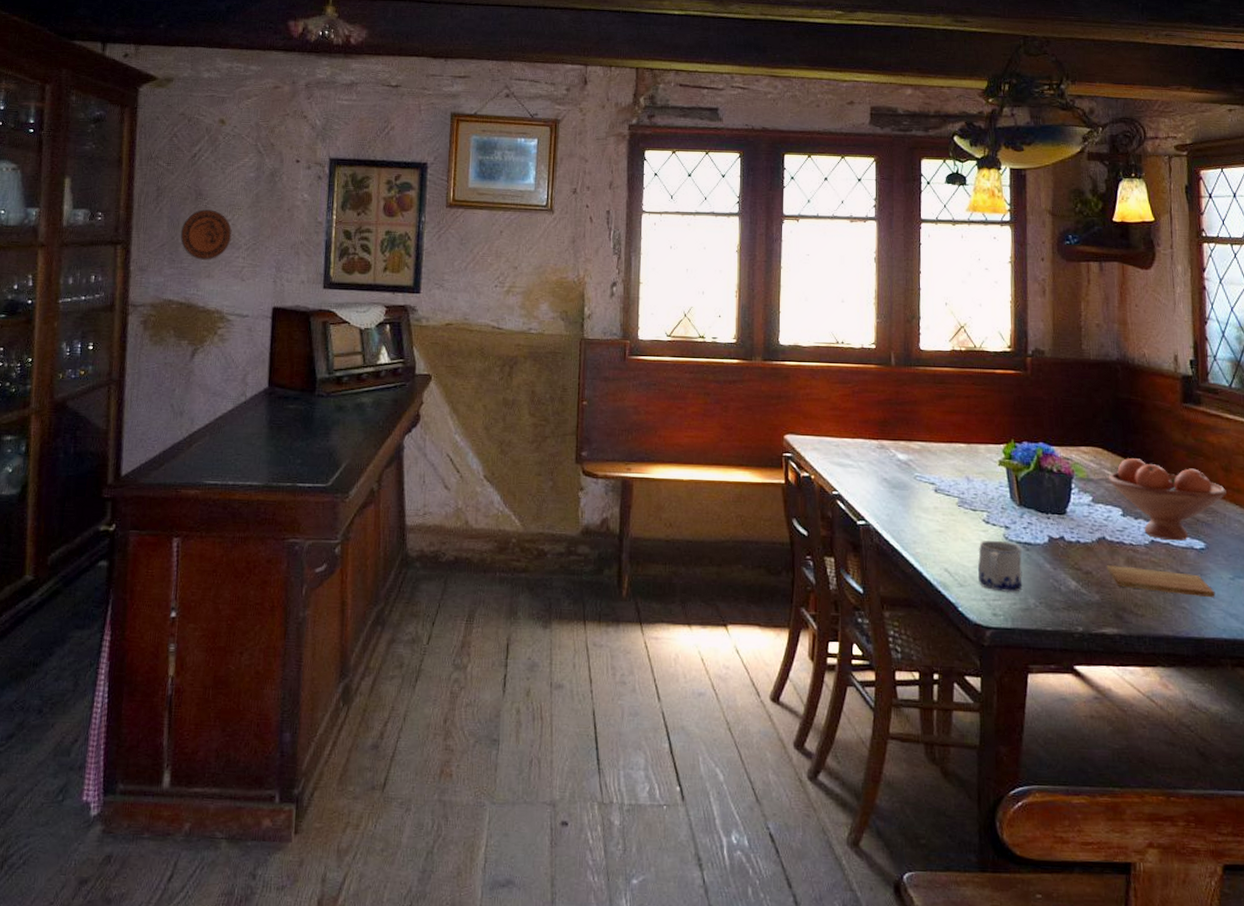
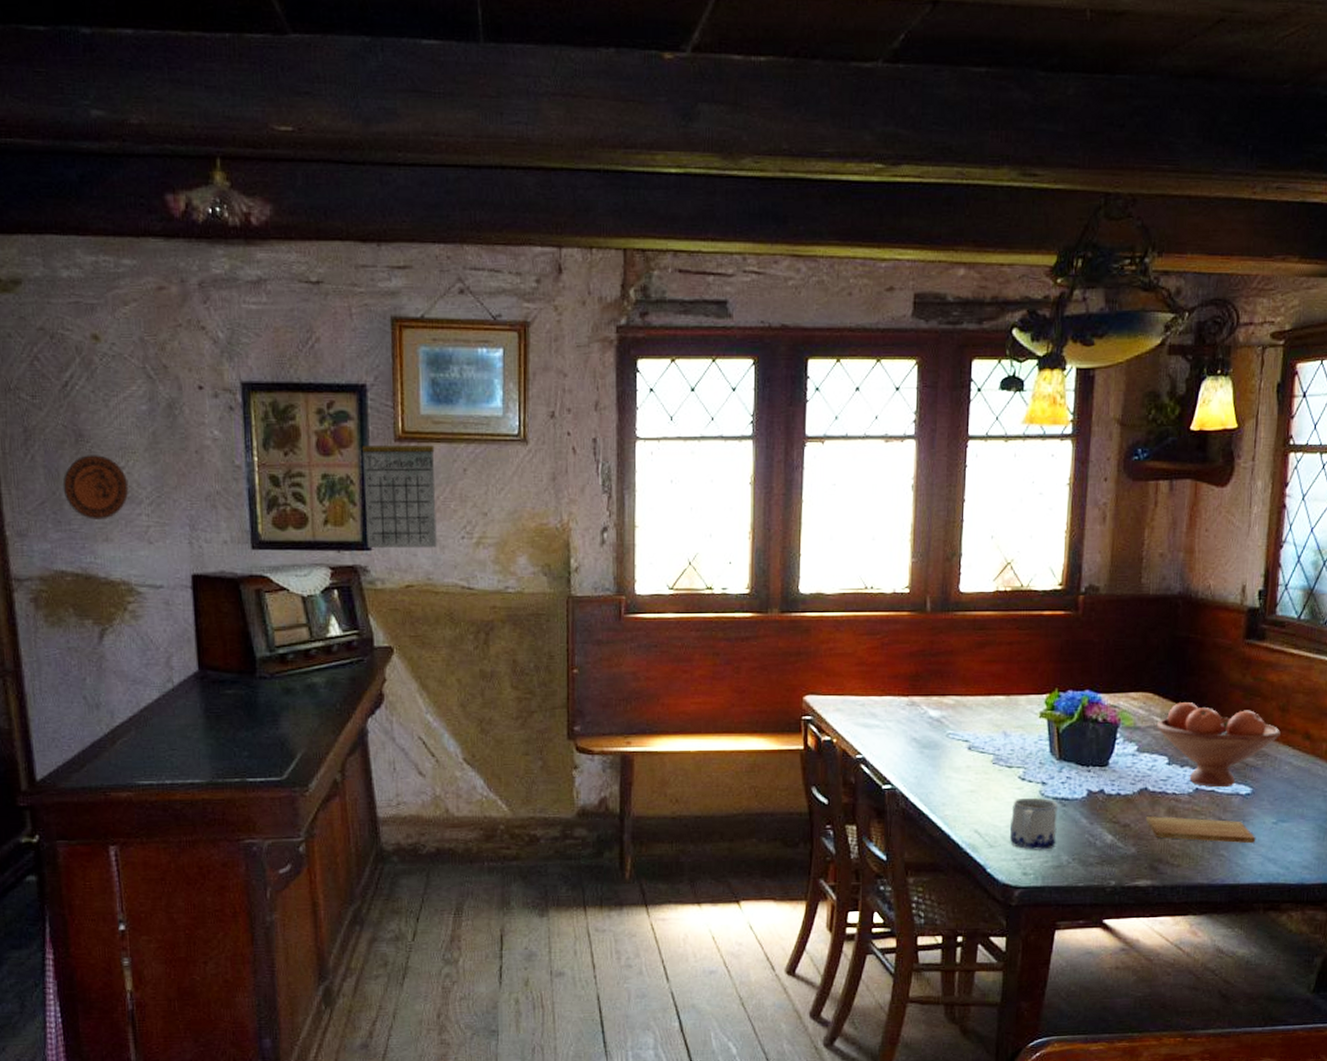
calendar: none [417,192,478,294] -> present [361,422,437,549]

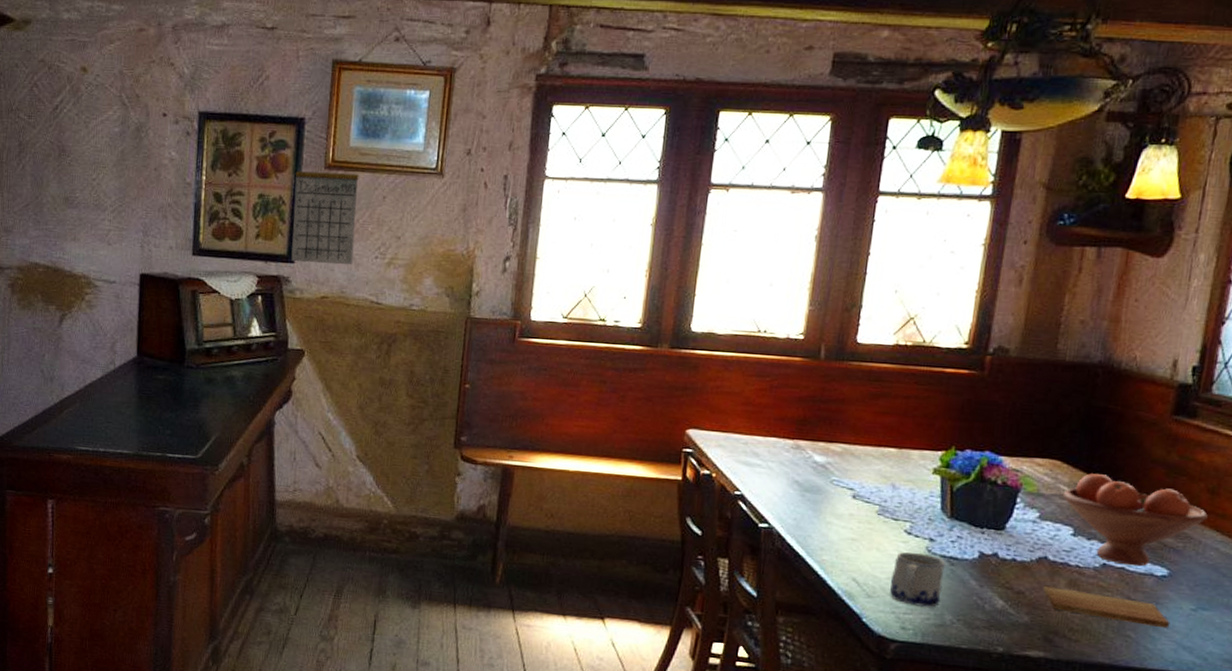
decorative plate: present [62,455,129,520] -> none [44,167,97,222]

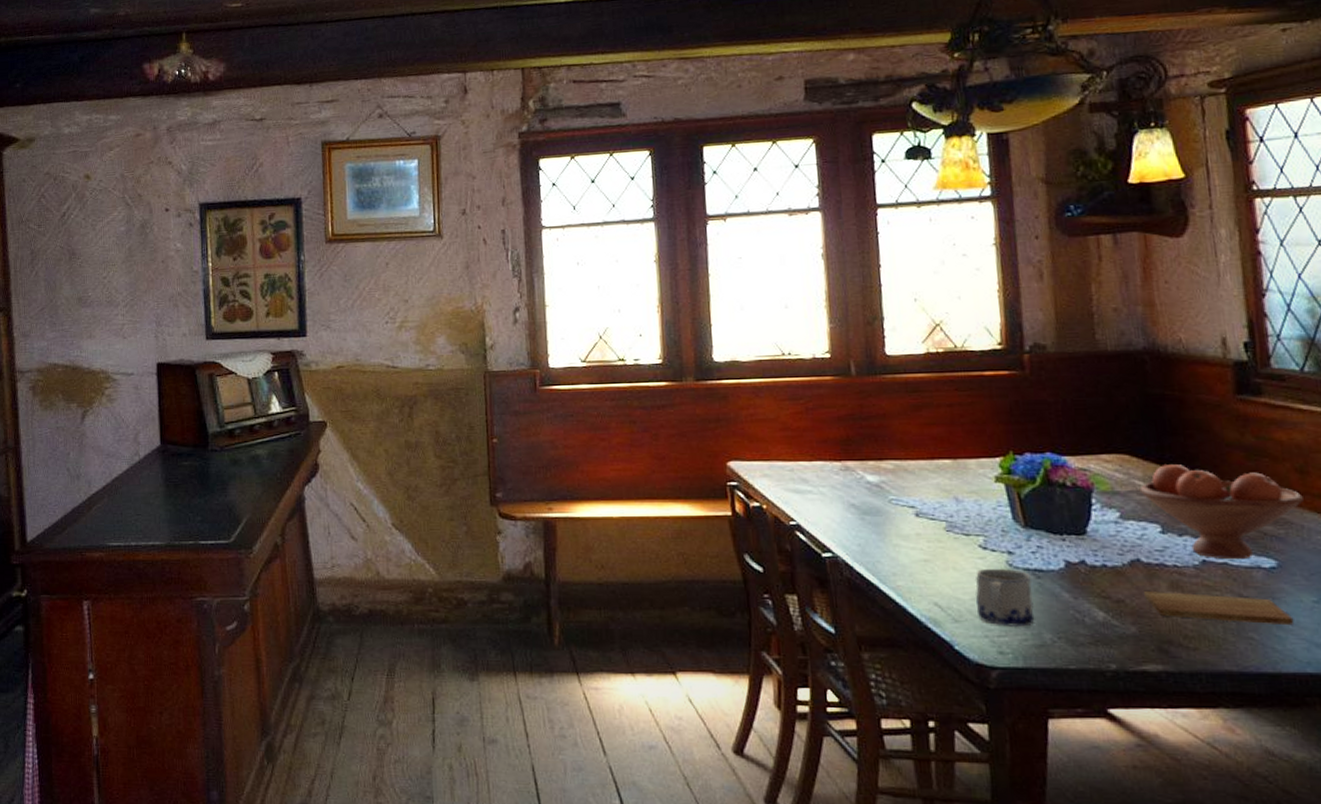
calendar: present [291,152,359,265] -> none [297,227,364,336]

